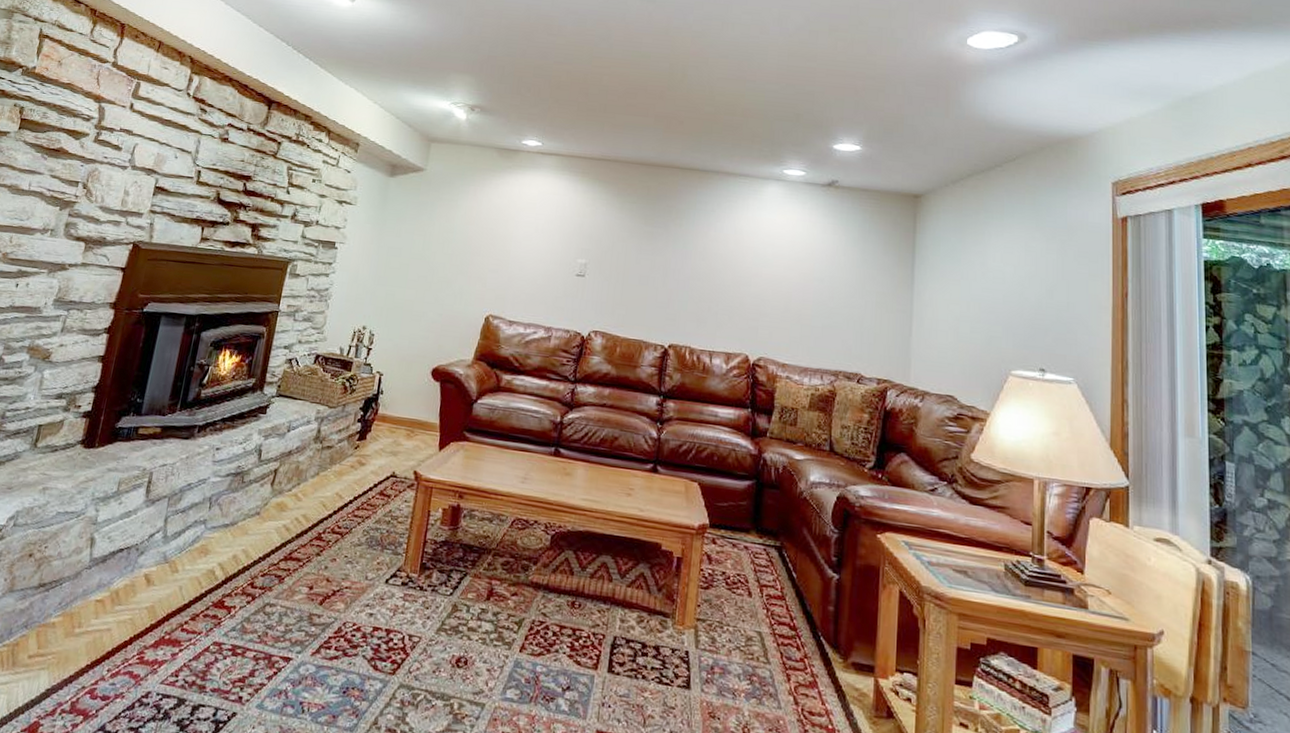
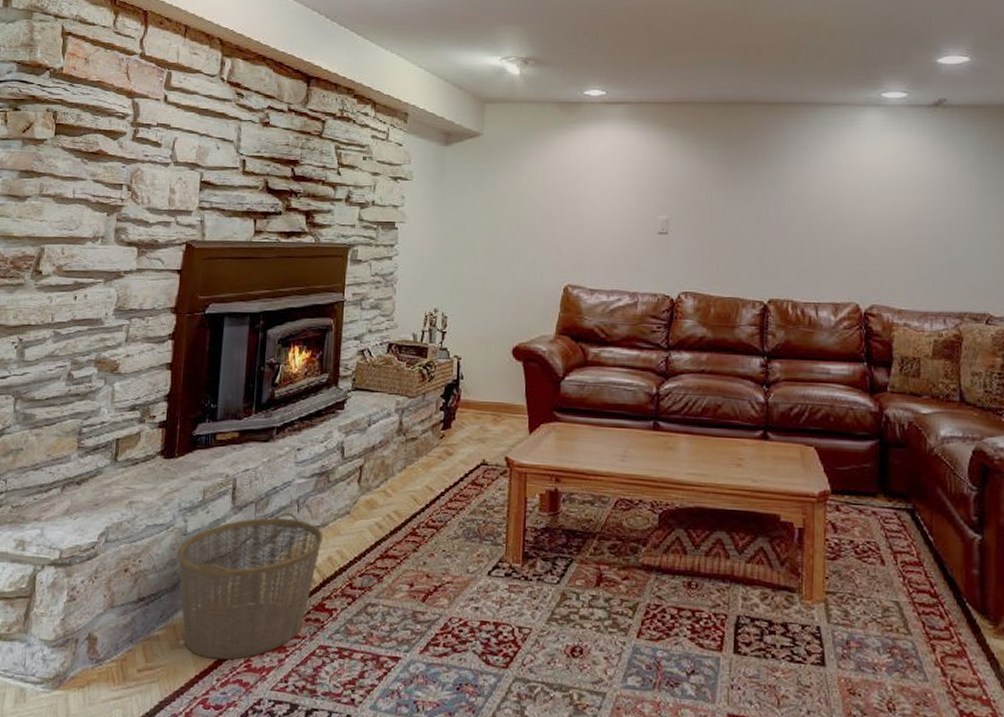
basket: none [79,508,231,651] -> present [177,512,323,660]

